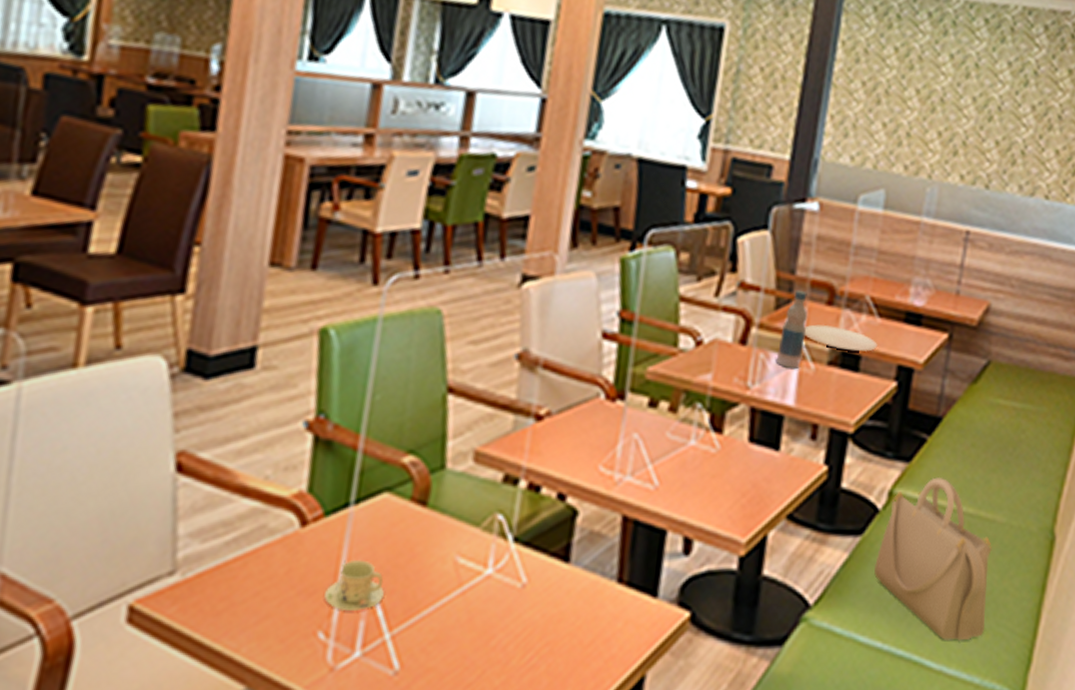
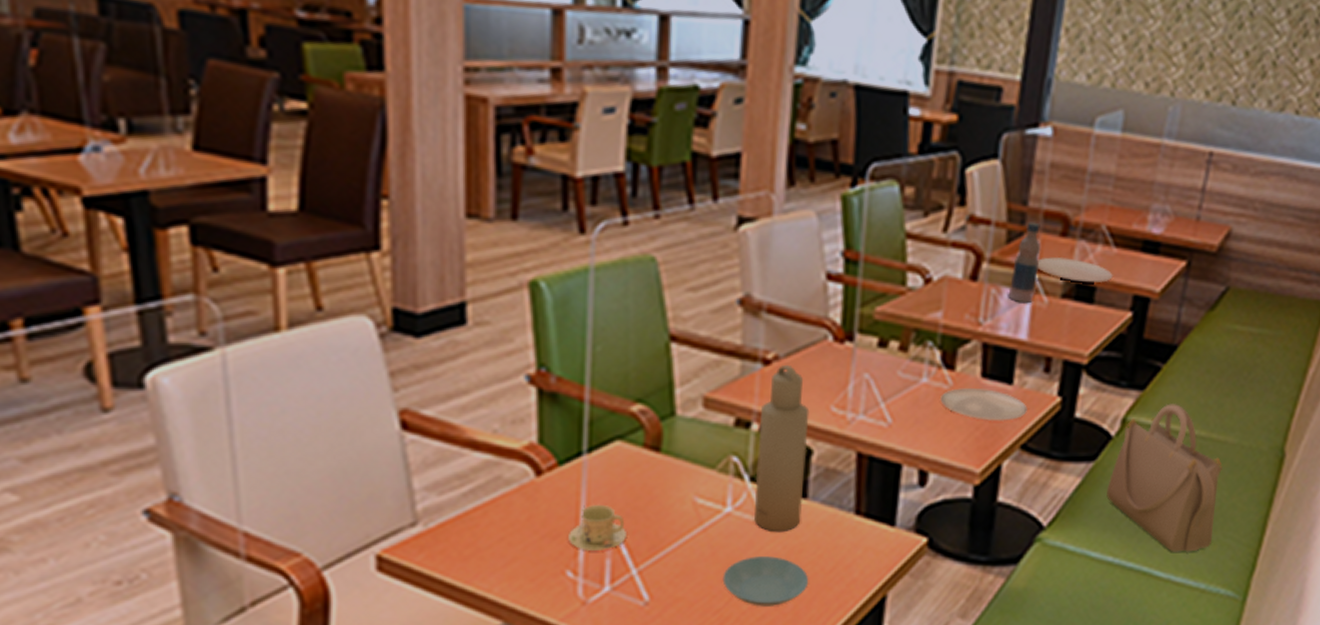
saucer: none [476,625,566,682] -> present [722,556,809,606]
bottle: none [514,421,578,599] -> present [754,364,810,533]
plate: none [707,452,794,489] -> present [940,388,1027,422]

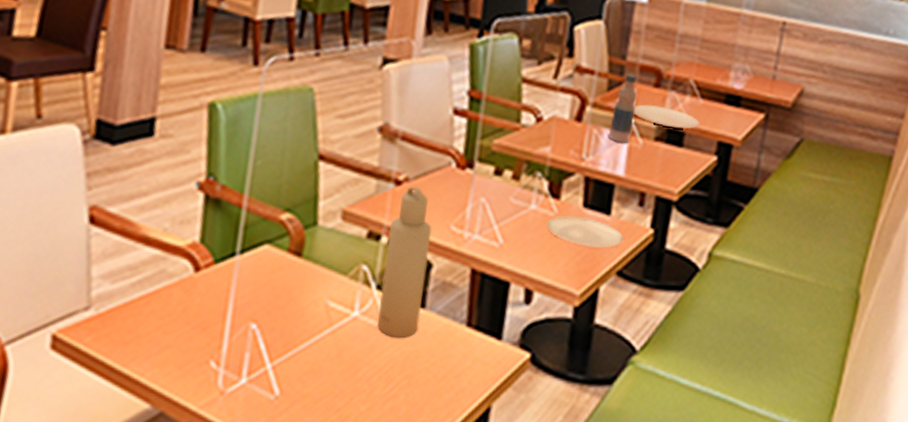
cup and saucer: present [568,505,626,550] -> none [215,302,266,344]
saucer: present [722,556,809,606] -> none [345,360,422,409]
handbag: present [1106,404,1223,552] -> none [694,241,802,385]

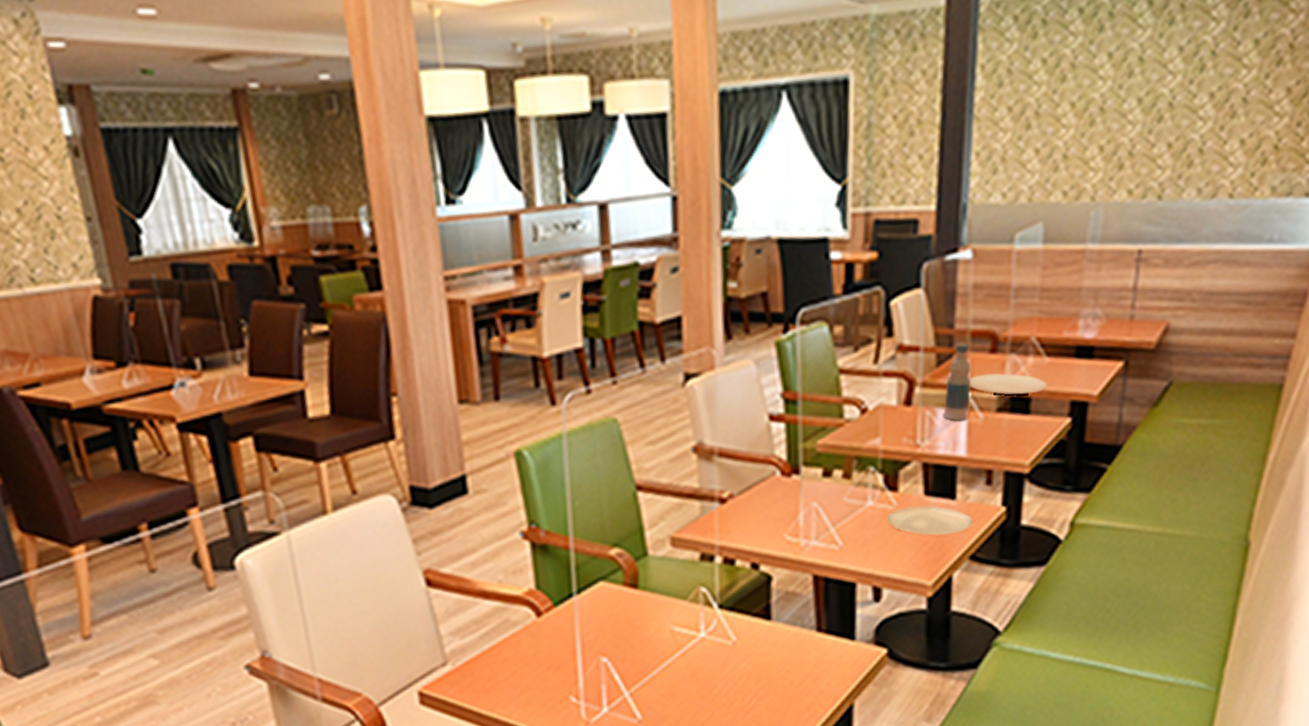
bottle: present [377,185,432,339] -> none [722,501,768,653]

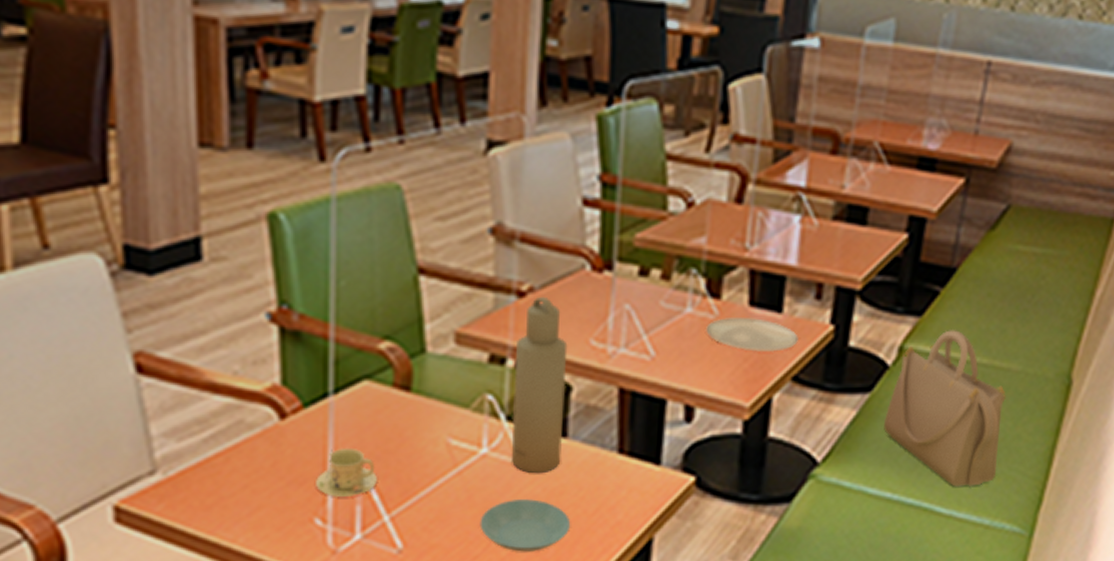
cup and saucer: none [568,638,617,678] -> present [316,449,377,497]
saucer: none [703,674,781,719] -> present [479,499,571,552]
bottle: none [722,501,768,653] -> present [512,296,568,474]
bottle: present [943,343,972,421] -> none [775,139,810,226]
plate: present [969,373,1047,395] -> none [806,177,887,204]
handbag: none [1061,503,1182,648] -> present [884,330,1006,487]

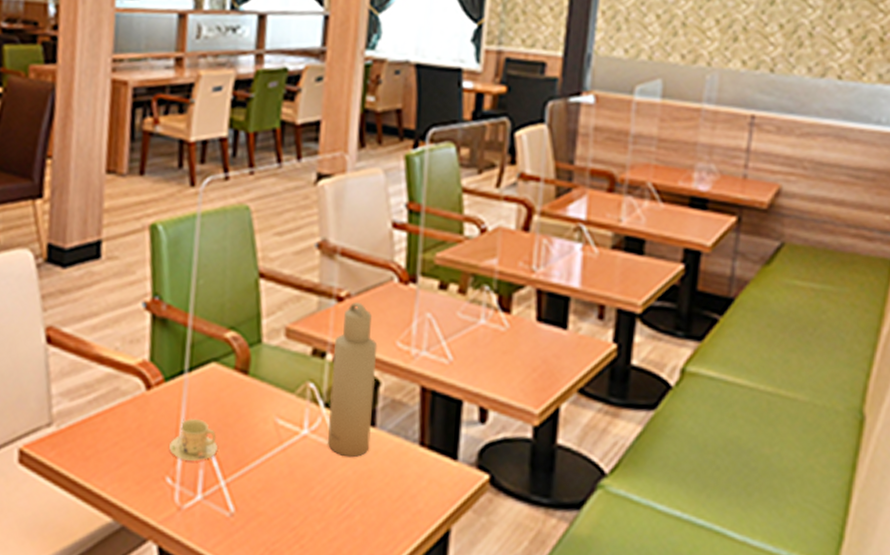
saucer: present [479,499,571,552] -> none [299,478,377,529]
plate: present [706,318,798,353] -> none [498,330,583,365]
handbag: present [884,330,1006,487] -> none [670,356,794,514]

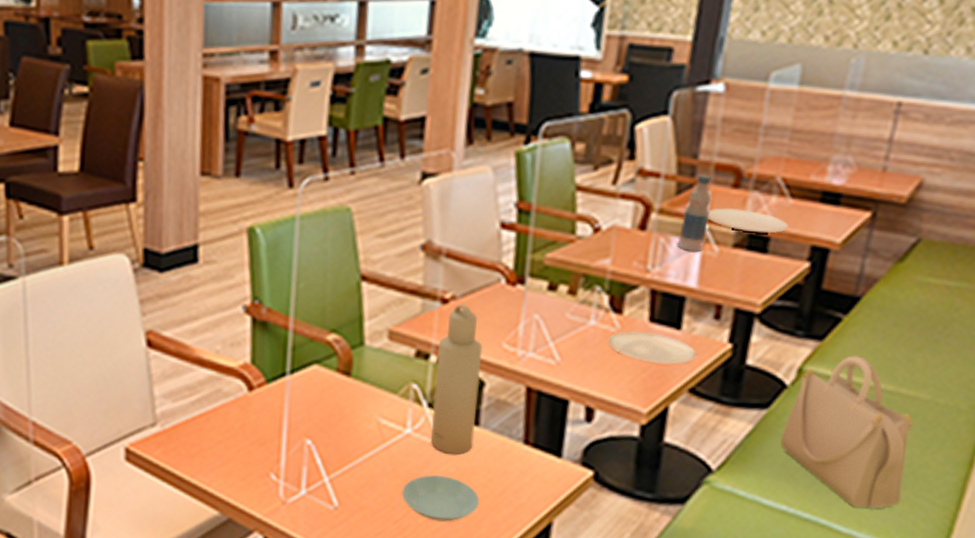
cup and saucer: present [169,419,217,461] -> none [273,419,320,459]
saucer: none [299,478,377,529] -> present [401,475,480,522]
plate: none [498,330,583,365] -> present [608,331,696,365]
bottle: none [559,179,589,253] -> present [677,174,712,252]
plate: none [586,211,662,236] -> present [707,208,789,234]
handbag: none [670,356,794,514] -> present [780,355,913,509]

